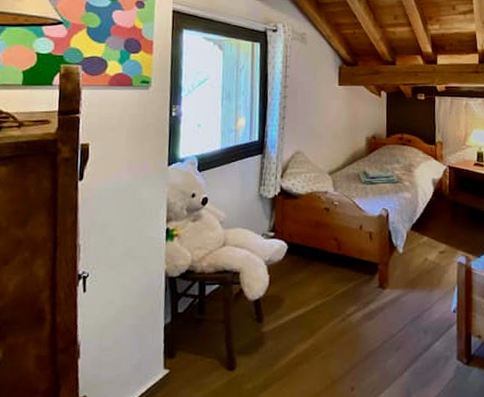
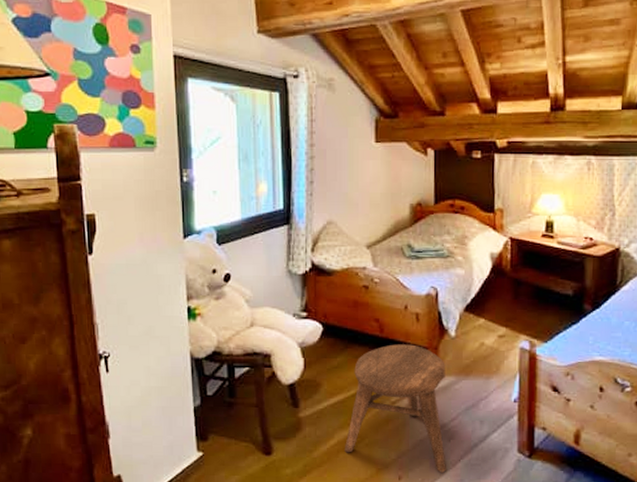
stool: none [303,261,395,382] -> present [345,344,447,473]

